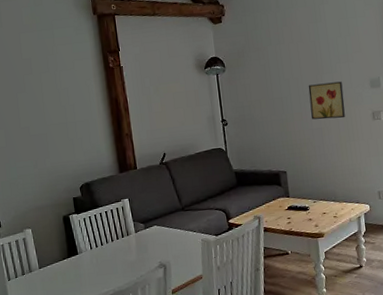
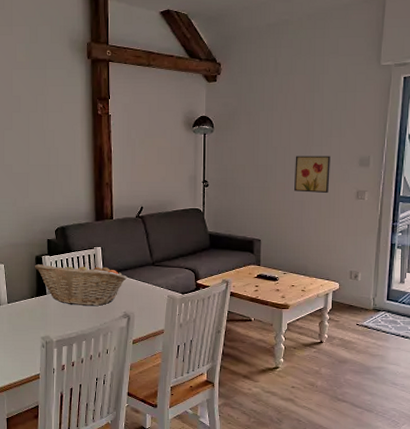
fruit basket: none [63,216,159,262] -> present [35,262,128,306]

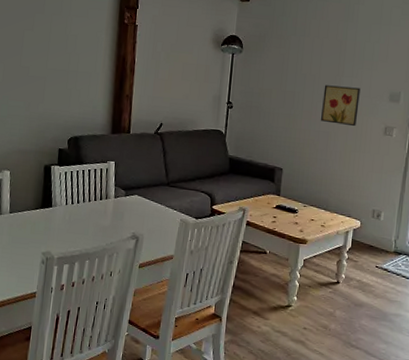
fruit basket: present [35,262,128,306] -> none [43,174,140,224]

